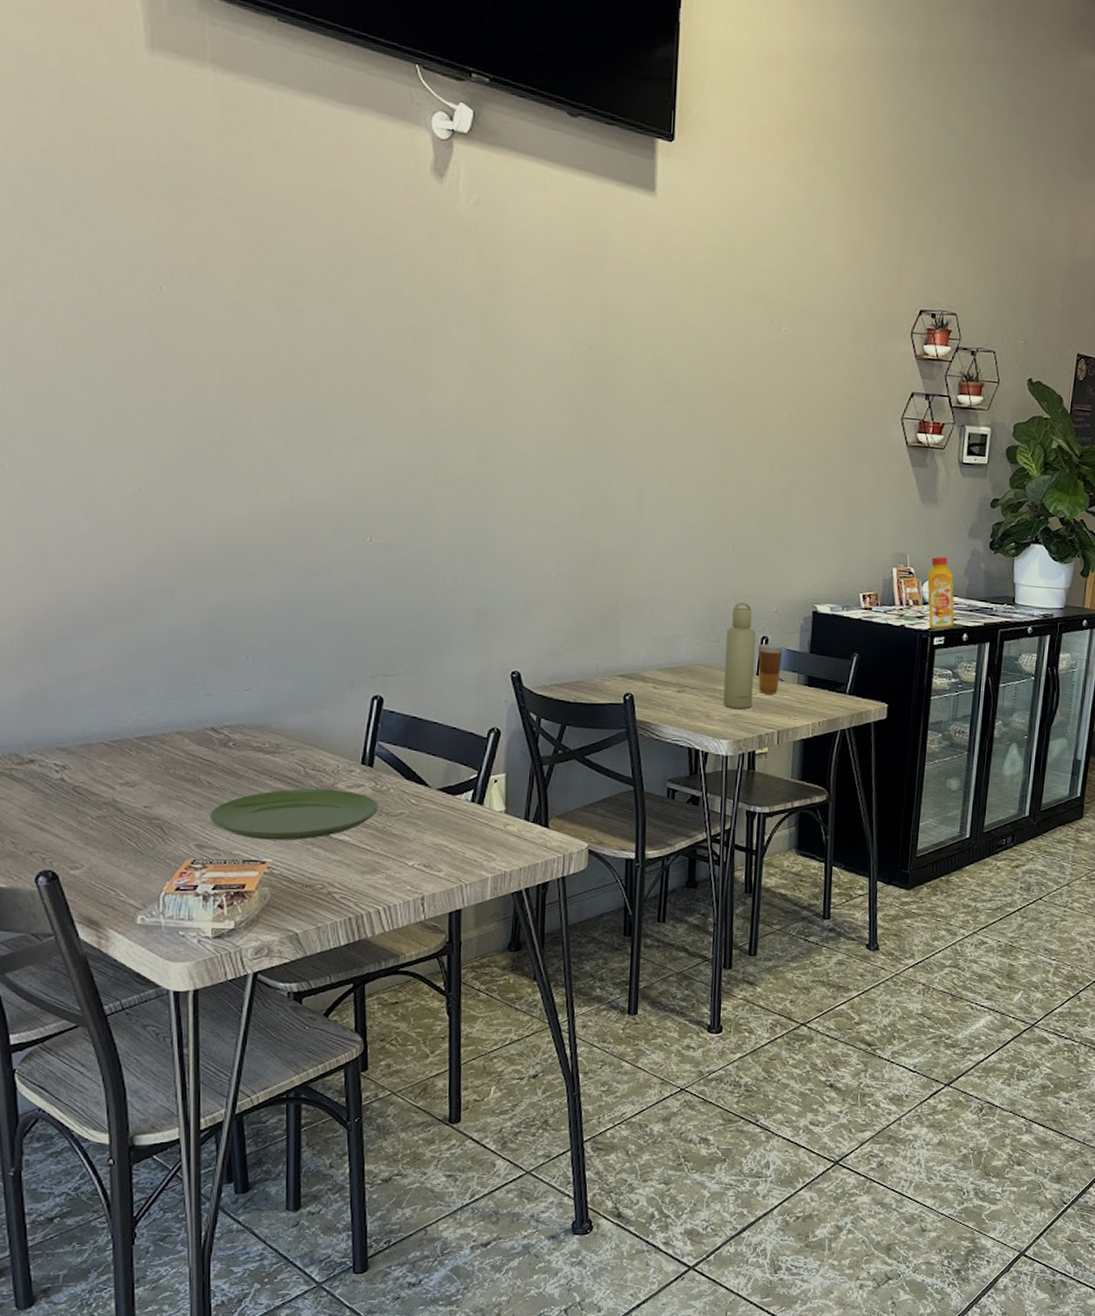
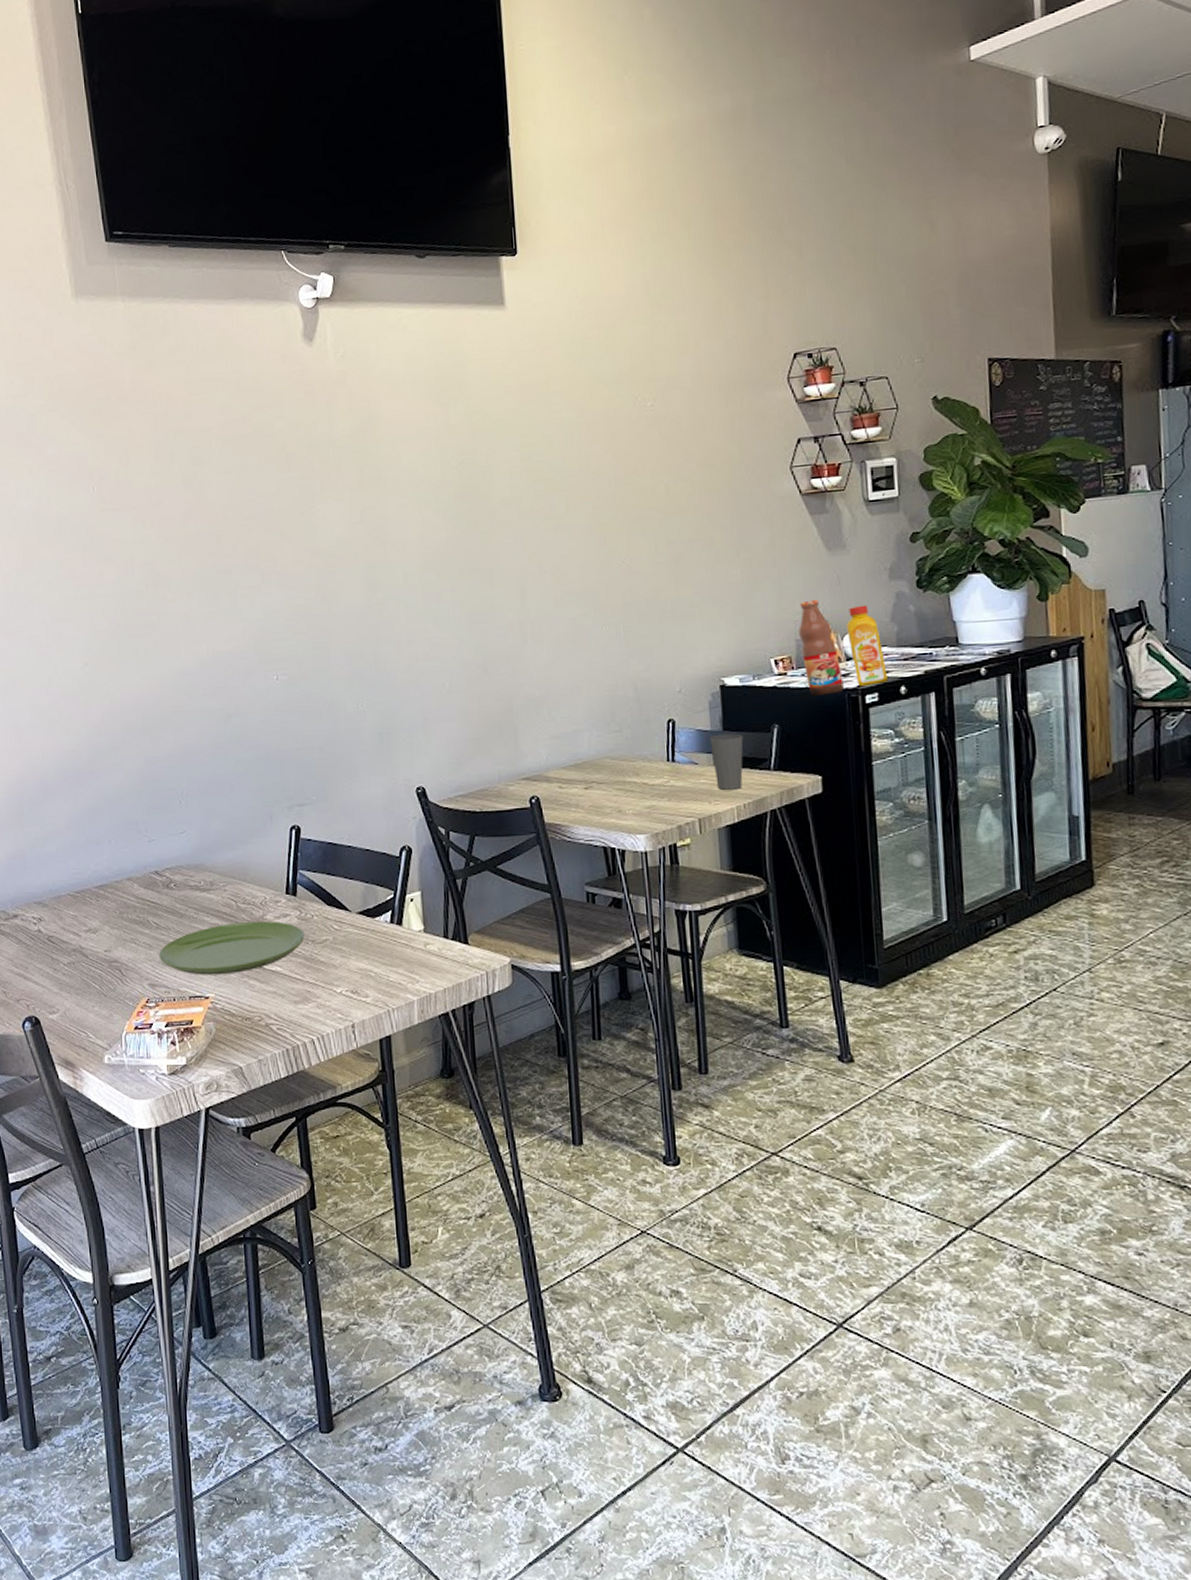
bottle: present [723,601,756,709] -> none [629,686,667,801]
beverage cup: present [758,643,783,694] -> none [665,725,693,780]
cup: none [797,655,827,708] -> present [710,733,744,790]
fruit juice: none [886,545,918,634] -> present [797,599,844,697]

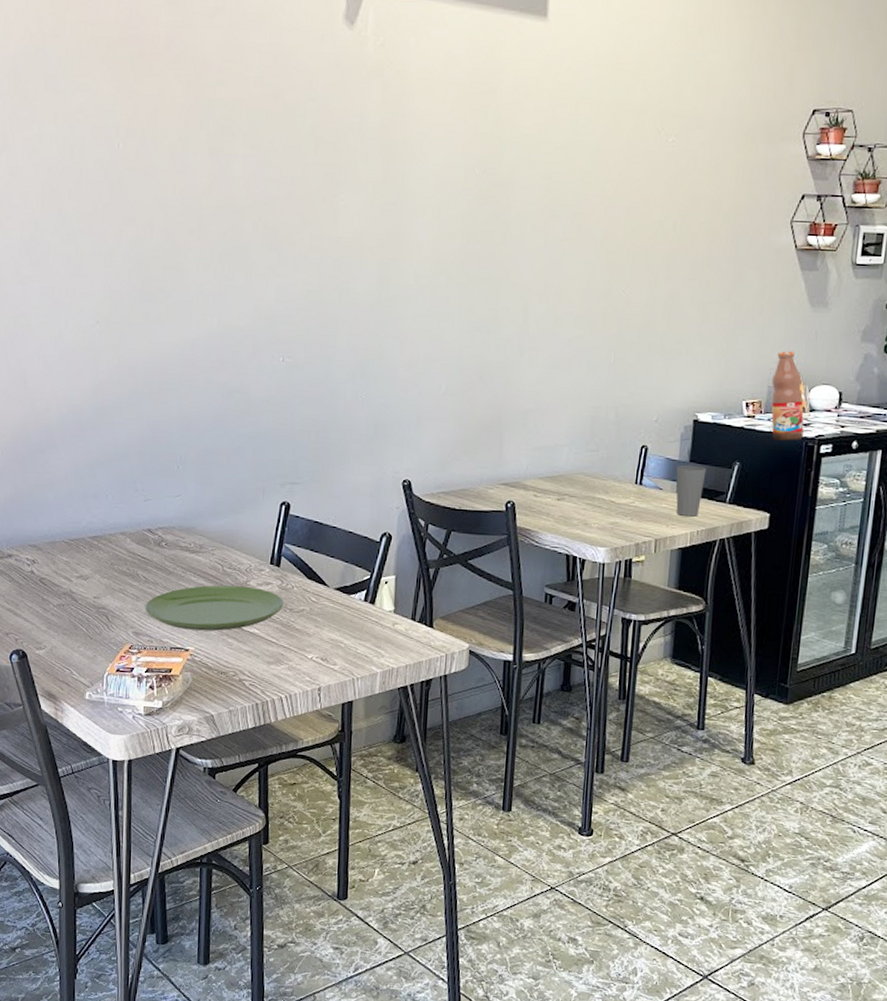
juice bottle: present [847,605,888,687] -> none [814,362,844,438]

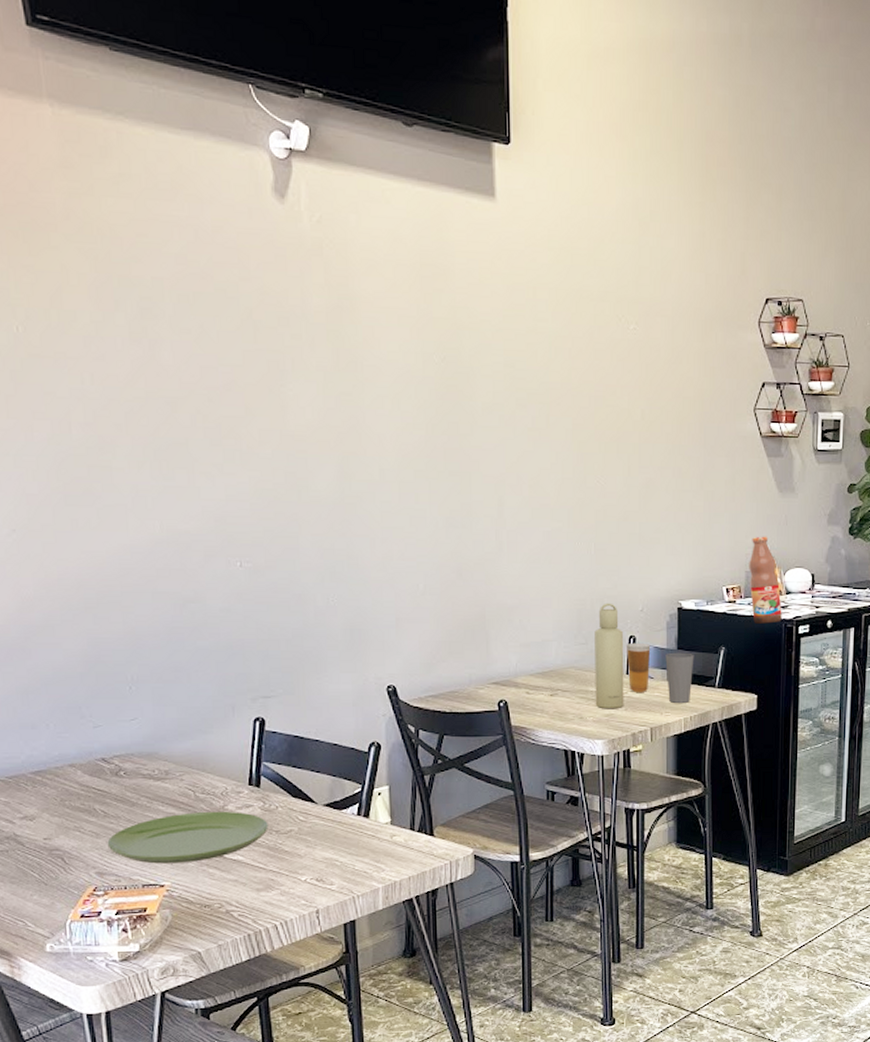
bottle: none [601,411,635,518] -> present [594,603,624,709]
beverage cup: none [637,452,663,503] -> present [627,642,651,692]

